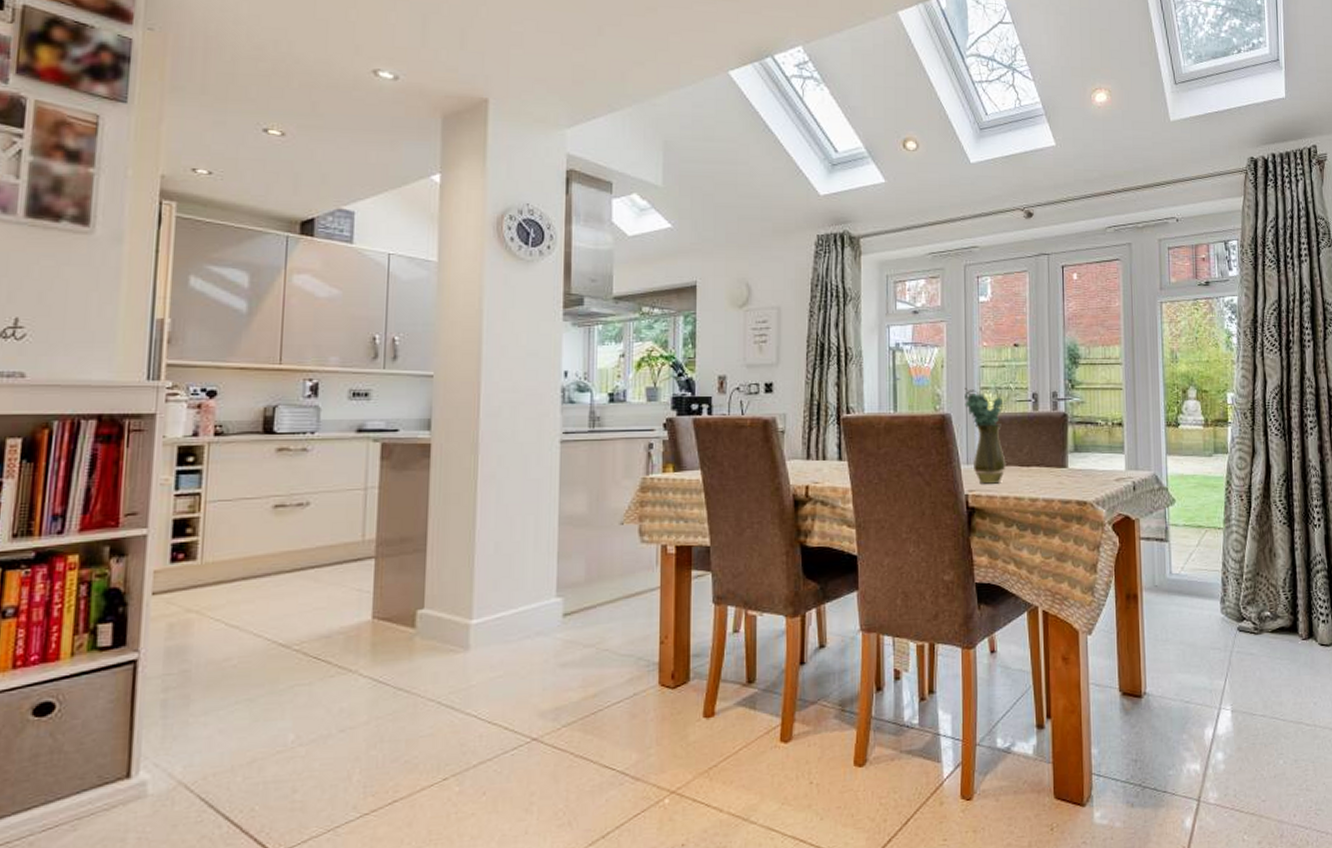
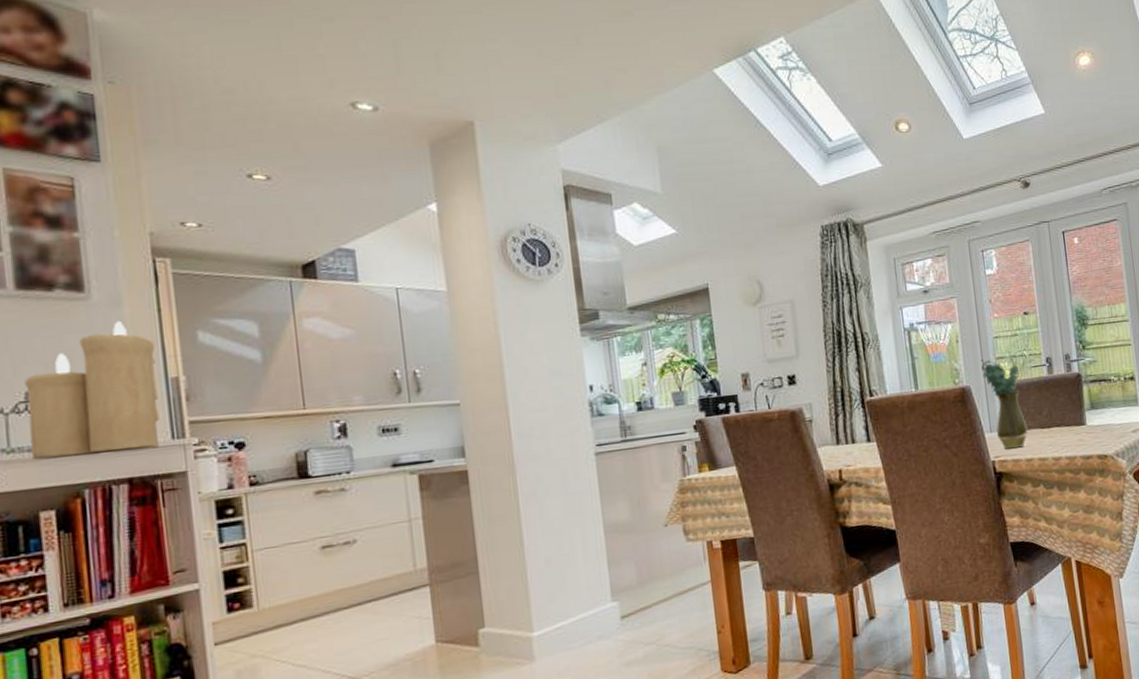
candle: none [9,257,147,388] -> present [25,320,159,460]

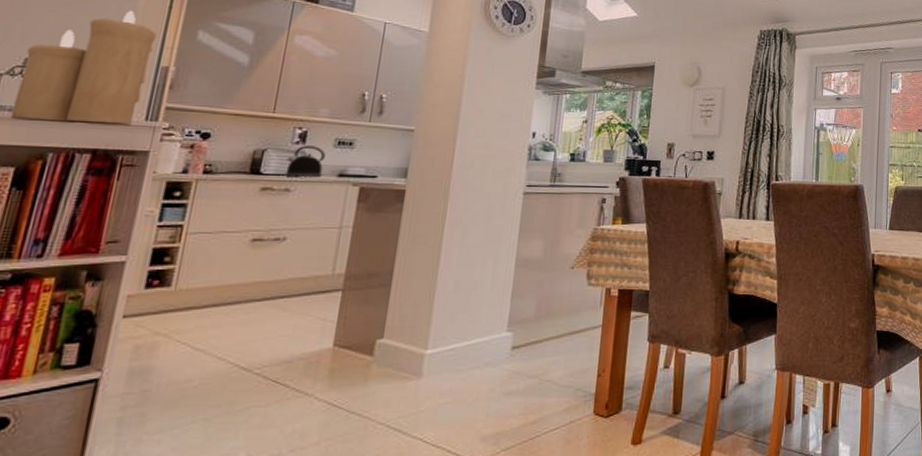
kettle: none [332,438,376,477] -> present [285,145,325,178]
vase: present [981,360,1028,449] -> none [875,164,907,246]

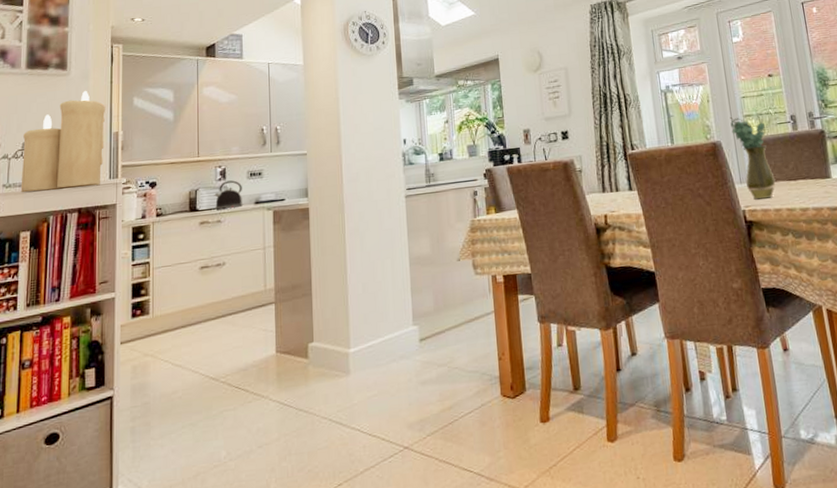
vase: none [875,164,907,246] -> present [730,117,776,200]

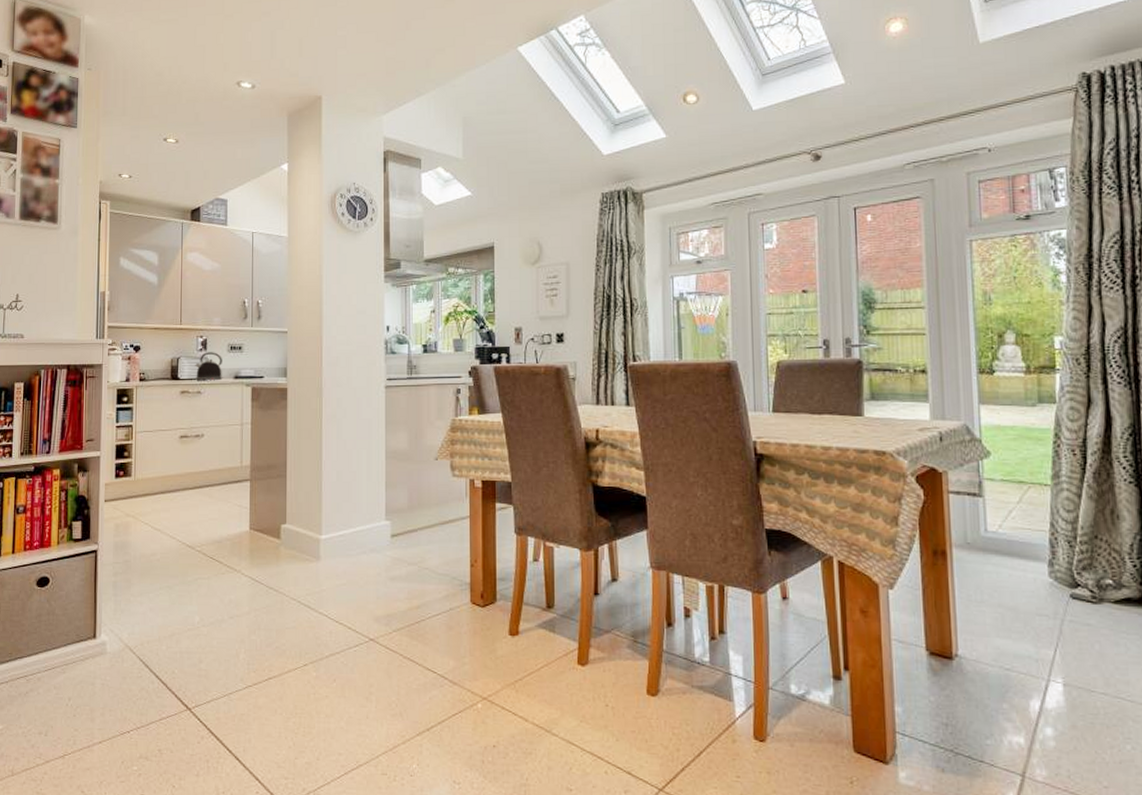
candle: present [20,90,106,193] -> none [15,246,94,345]
vase: present [730,117,776,200] -> none [750,336,796,431]

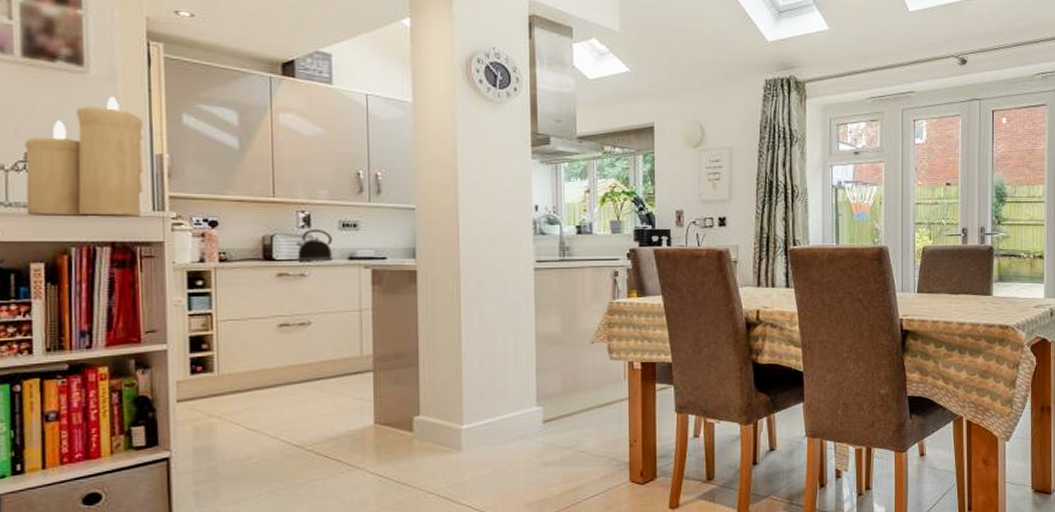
candle: none [15,246,94,345] -> present [25,96,144,217]

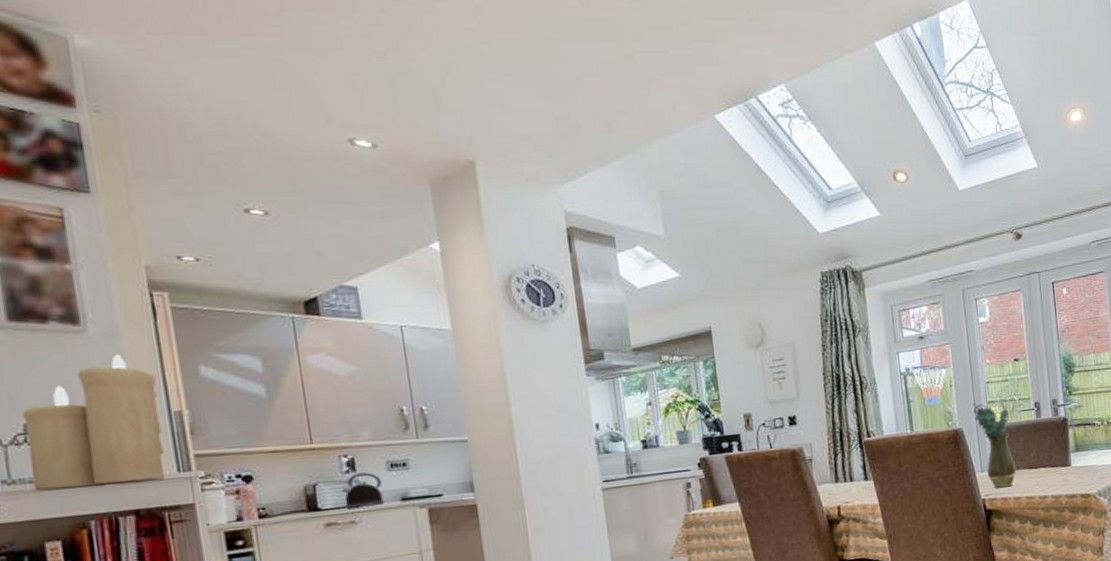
vase: none [900,223,937,310] -> present [973,403,1017,488]

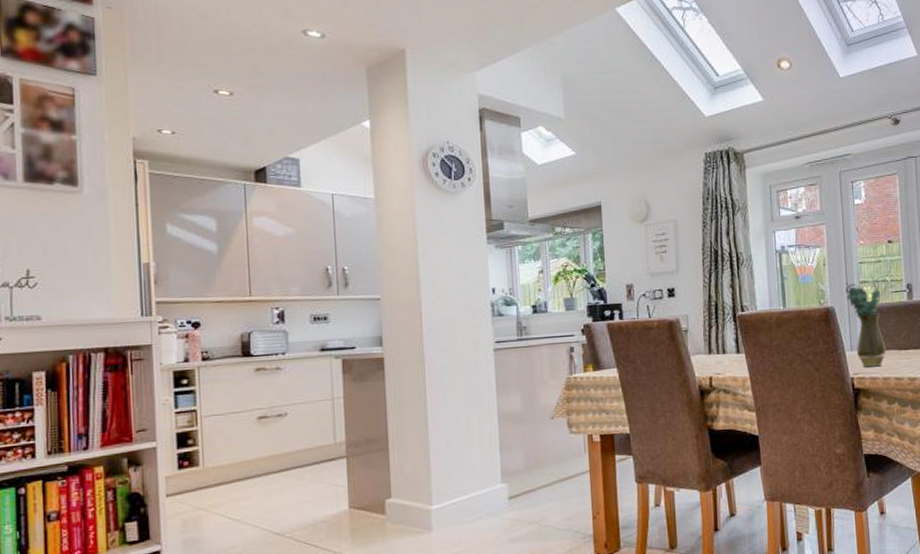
candle: present [22,354,164,492] -> none [27,212,133,328]
kettle: present [341,472,386,510] -> none [271,324,307,357]

